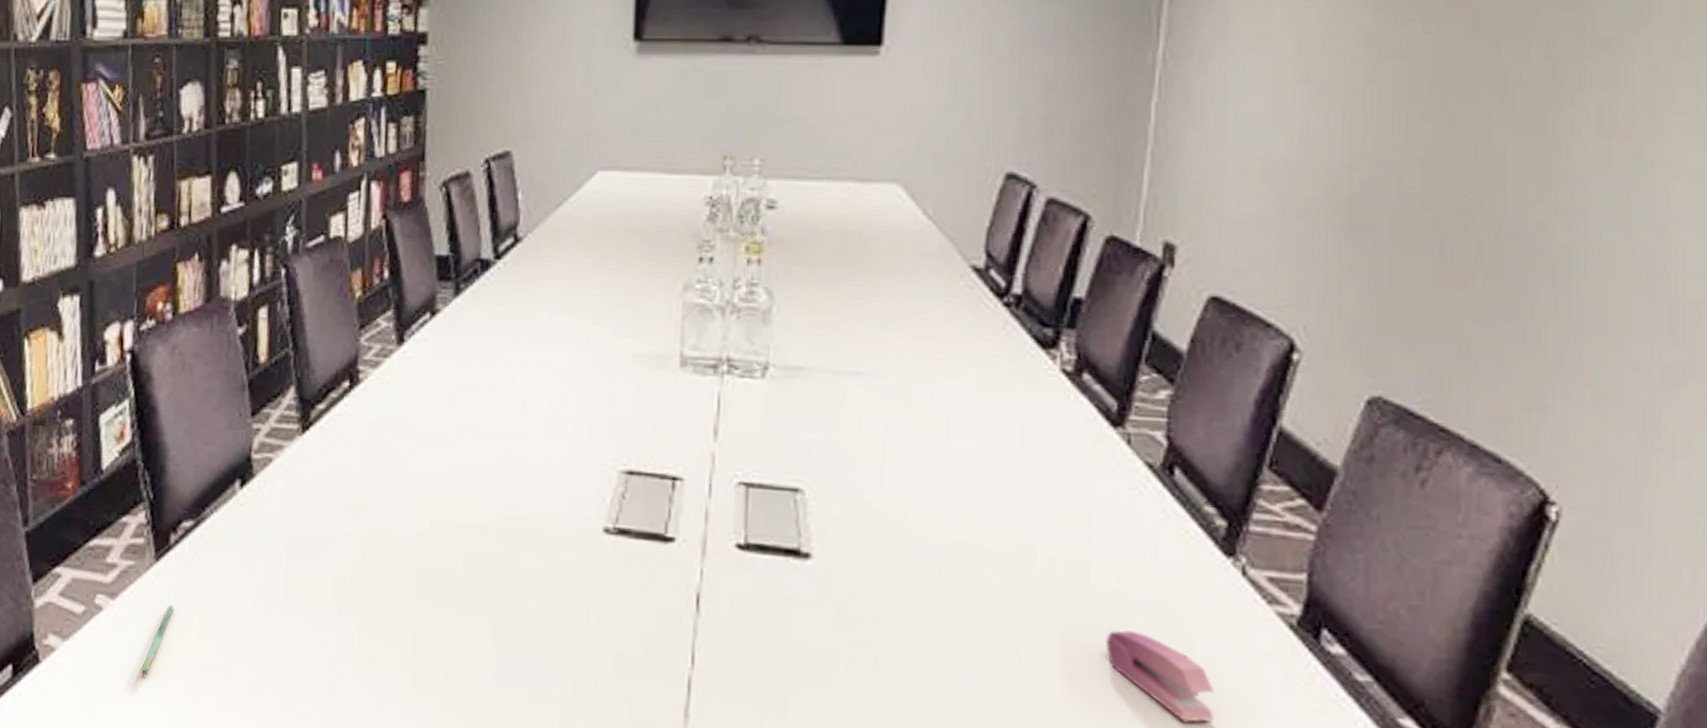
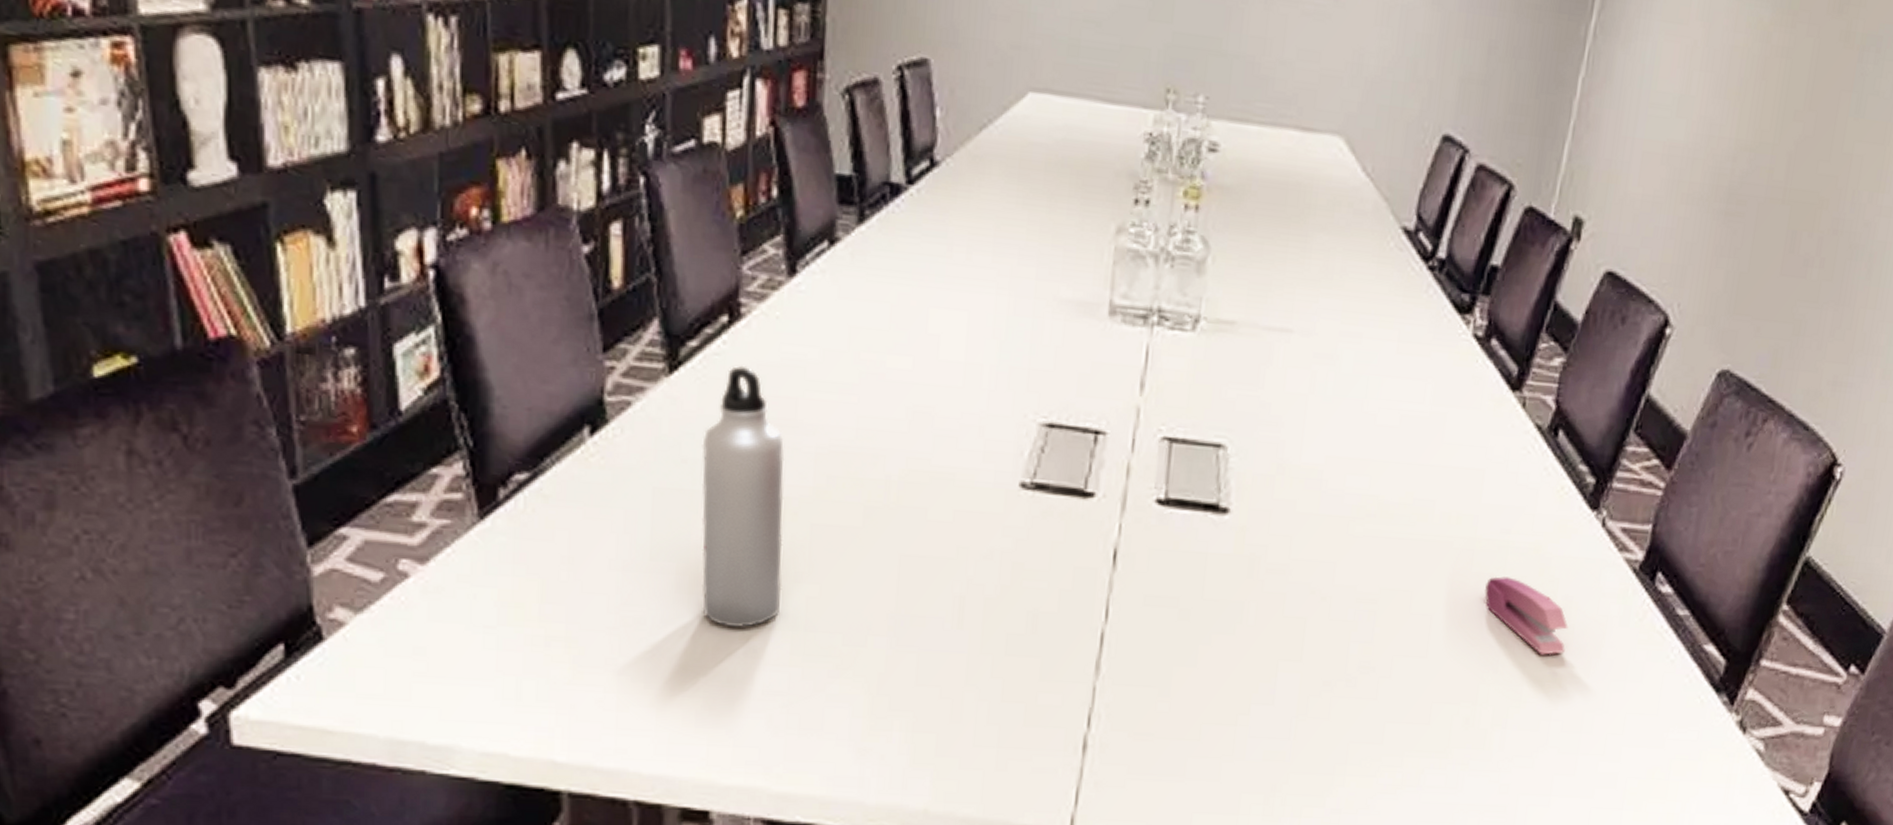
pen: present [140,605,174,676] -> none [463,570,507,651]
water bottle: none [327,424,395,662] -> present [701,365,785,627]

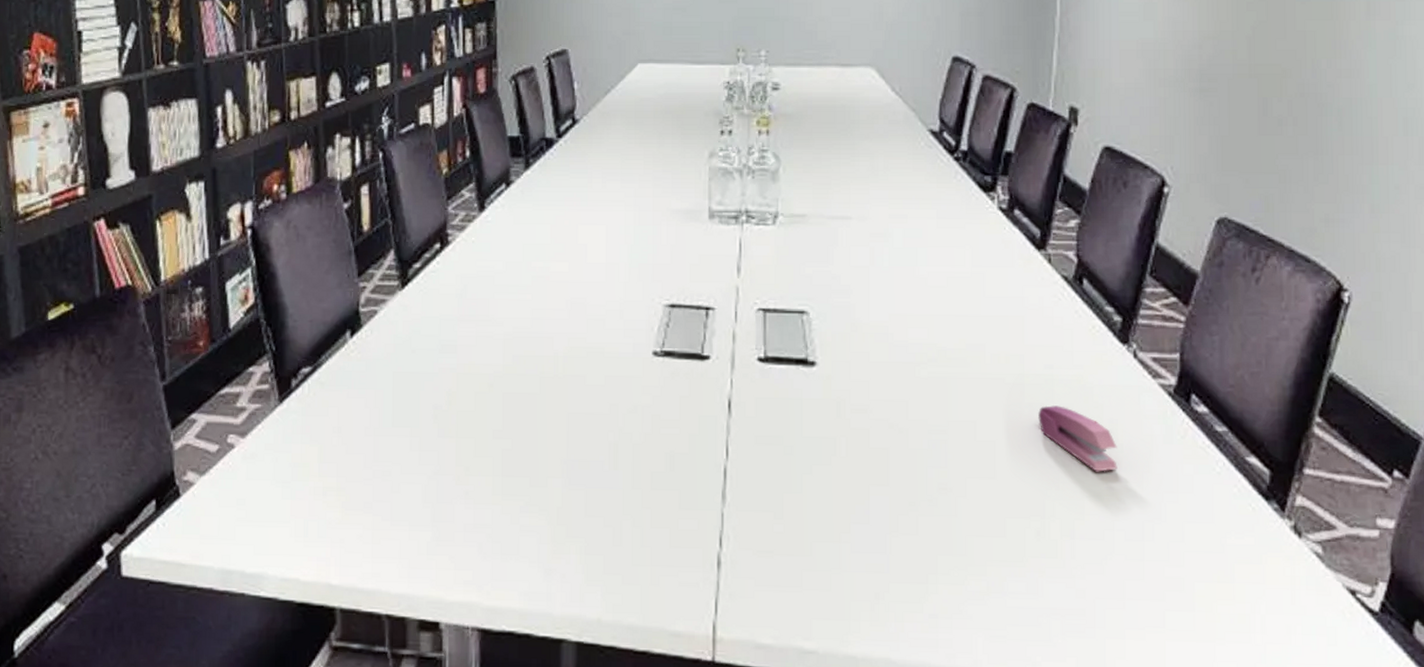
water bottle: present [701,365,785,627] -> none [425,278,485,475]

